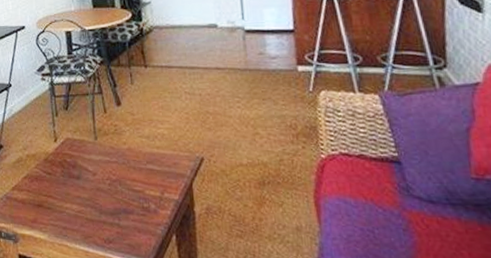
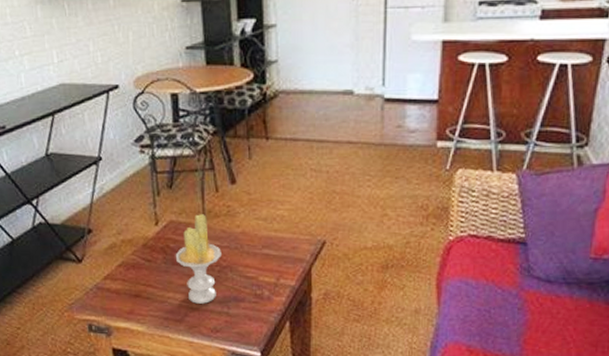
candle: none [71,132,111,215] -> present [175,214,222,304]

